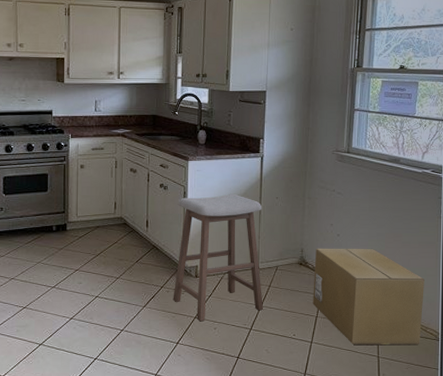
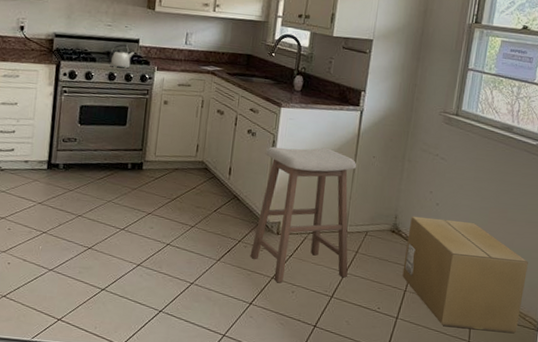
kettle: none [25,115,49,138] -> present [108,43,135,68]

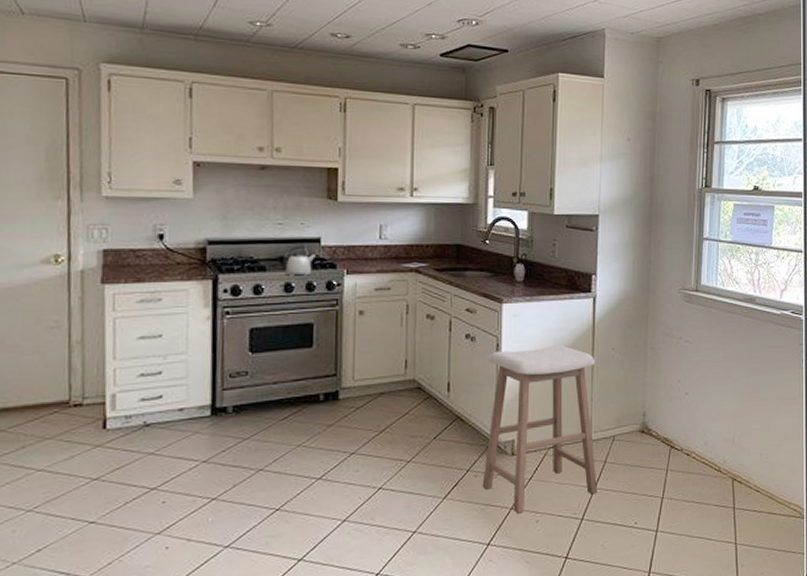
box: present [402,216,528,334] -> none [657,409,786,530]

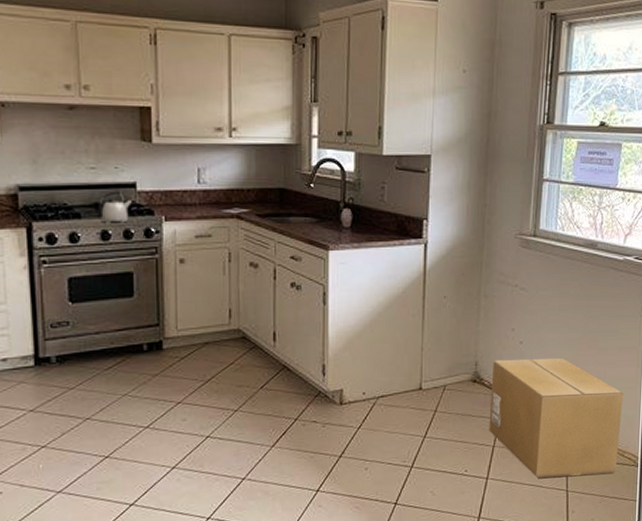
bar stool: present [482,344,597,514] -> none [310,293,427,462]
box: none [657,409,786,530] -> present [489,358,623,478]

